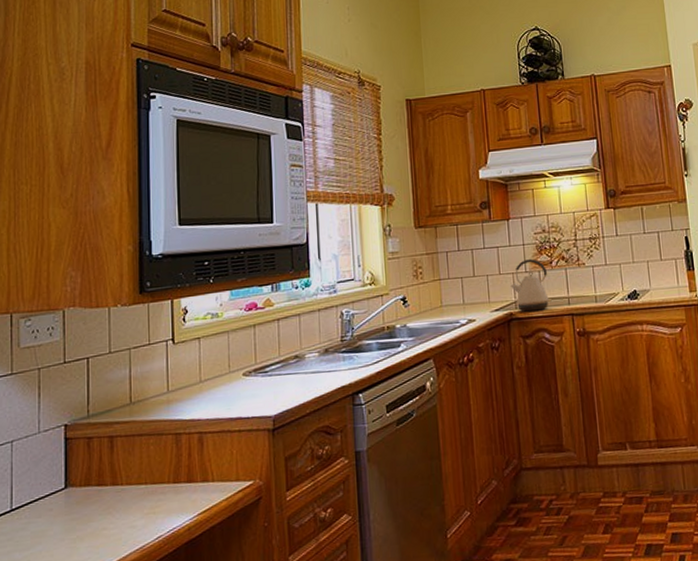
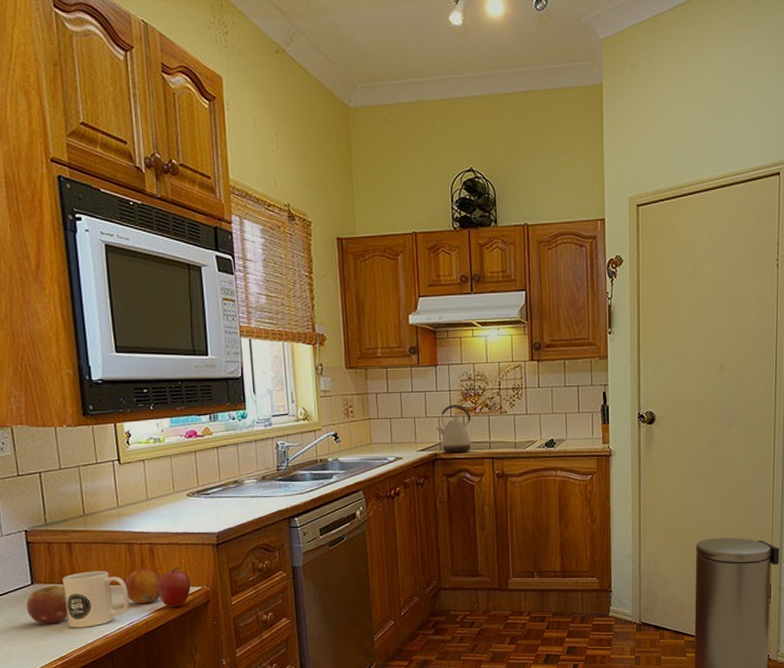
fruit: none [56,488,102,537] -> present [26,585,68,624]
mug: none [100,467,172,540] -> present [62,570,130,628]
fruit: none [169,463,209,506] -> present [125,569,161,604]
fruit: none [204,458,242,508] -> present [157,566,191,608]

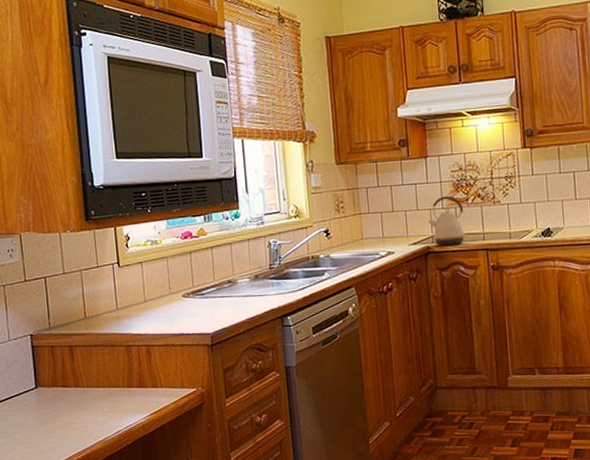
fruit: present [26,585,68,624] -> none [30,389,69,428]
mug: present [62,570,130,628] -> none [64,373,128,432]
fruit: present [125,569,161,604] -> none [123,371,158,407]
fruit: present [157,566,191,608] -> none [153,368,187,410]

